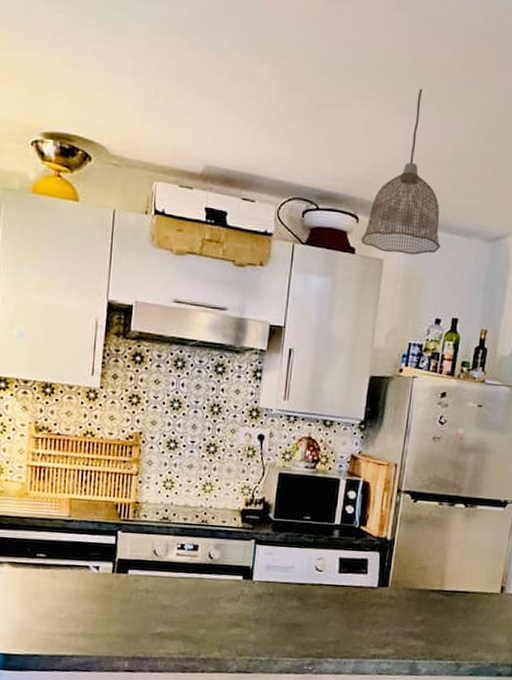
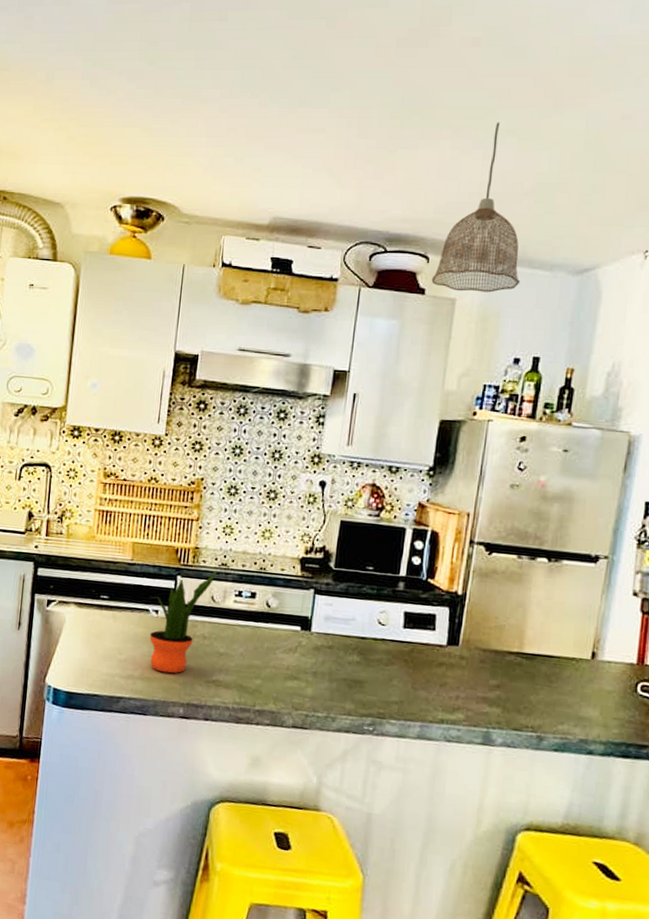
potted plant: none [90,525,158,629] -> present [149,571,217,674]

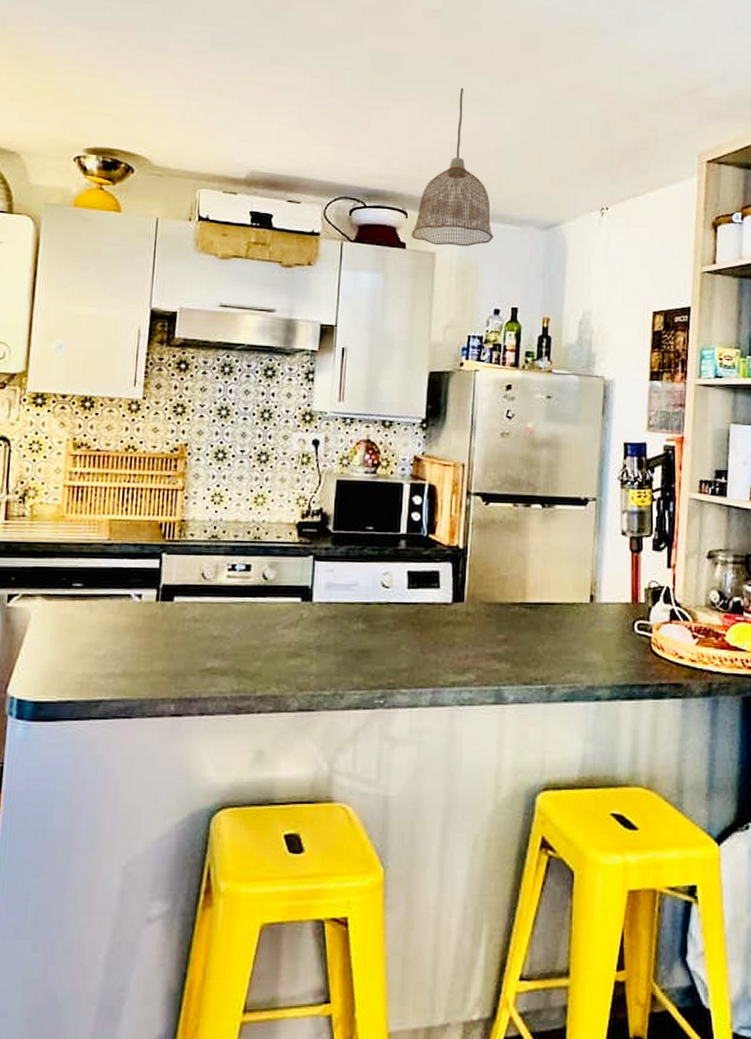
potted plant: present [149,571,217,674] -> none [132,544,207,666]

